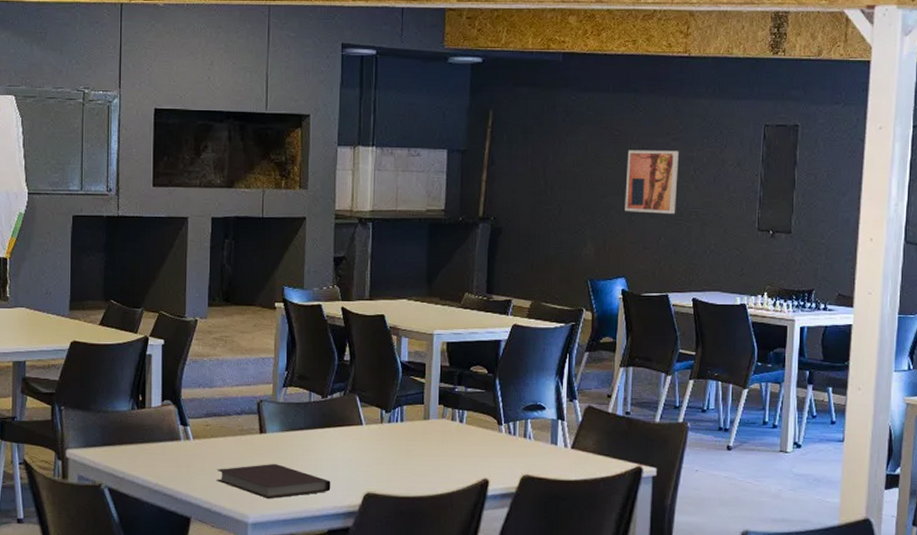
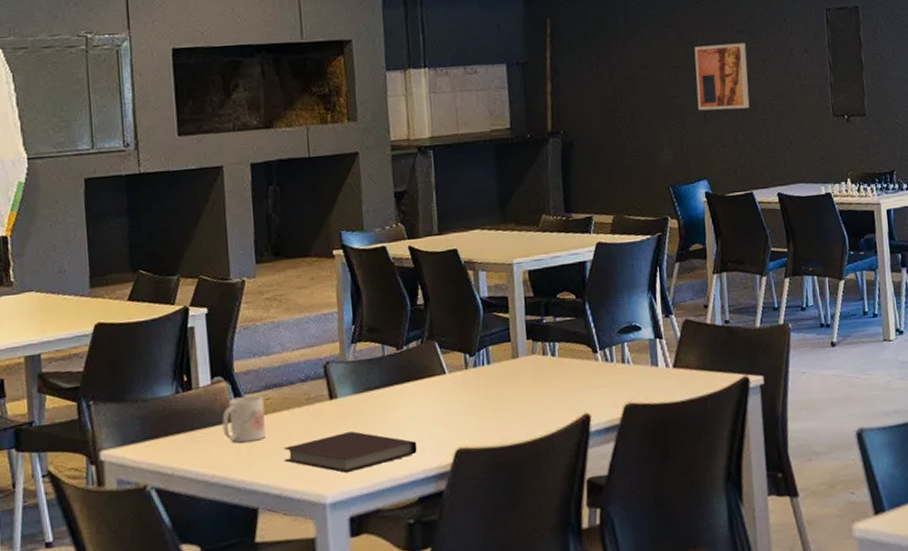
mug: none [168,420,205,460] -> present [222,395,266,443]

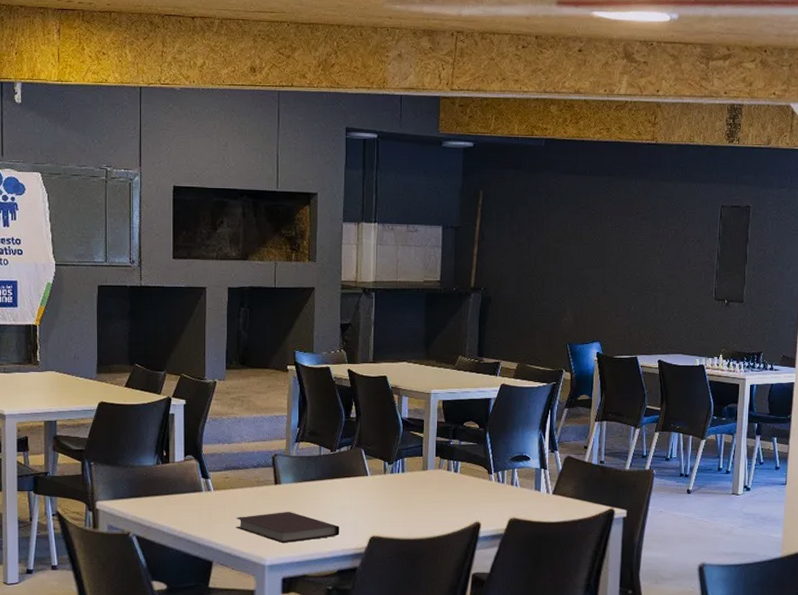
mug: present [222,395,266,443] -> none [190,474,224,509]
wall art: present [694,42,750,111] -> none [599,227,647,285]

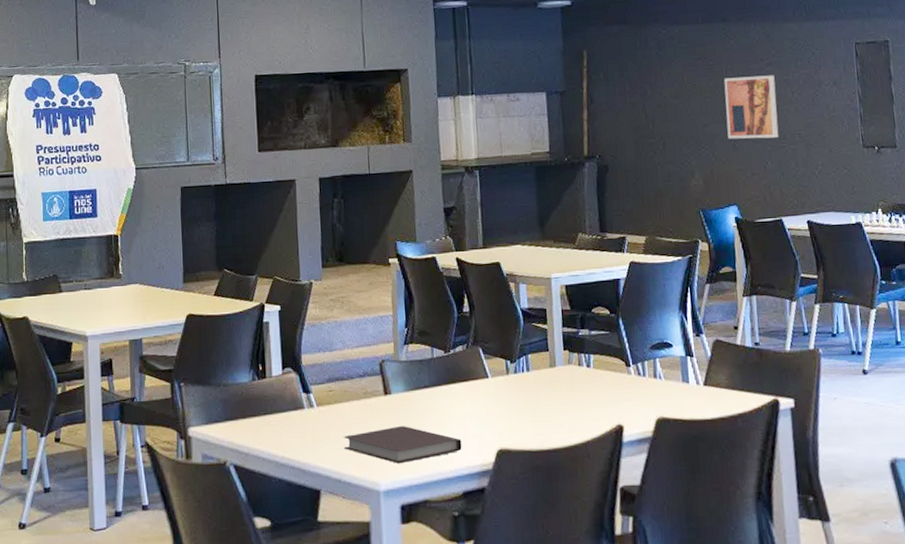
wall art: none [599,227,647,285] -> present [723,75,779,139]

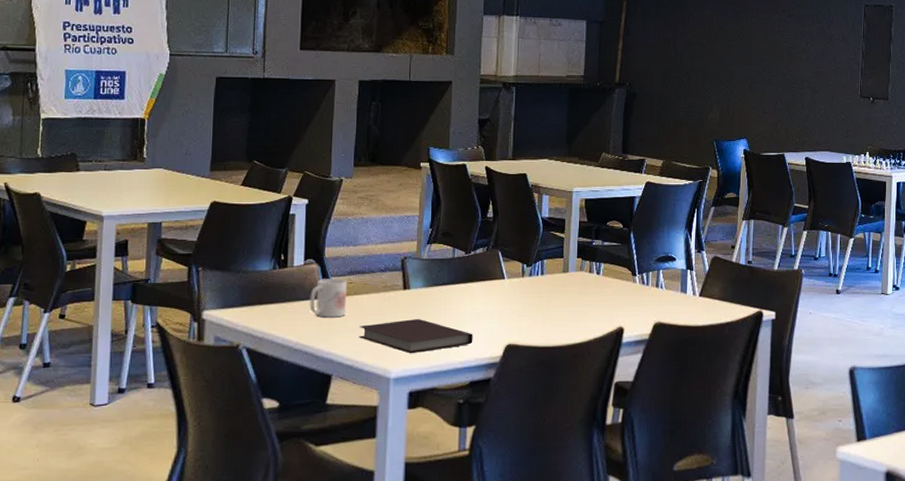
mug: none [291,387,328,429] -> present [309,279,348,318]
wall art: present [723,75,779,139] -> none [746,24,793,82]

